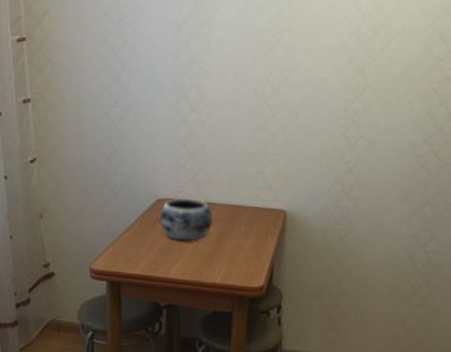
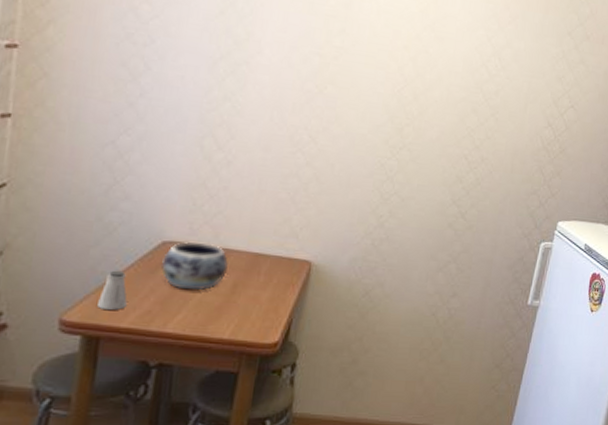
saltshaker: none [115,226,136,260] -> present [97,270,128,310]

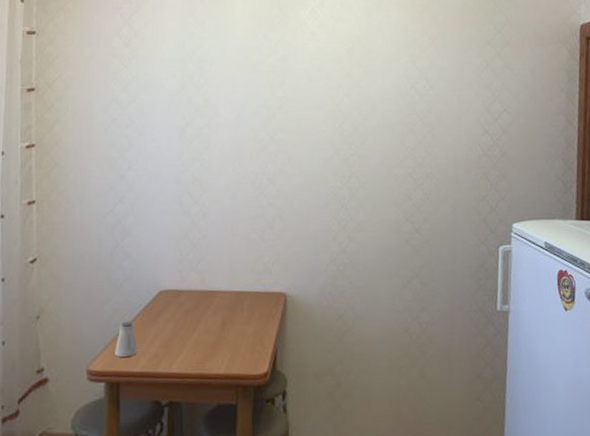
decorative bowl: present [160,241,228,291] -> none [160,287,215,332]

